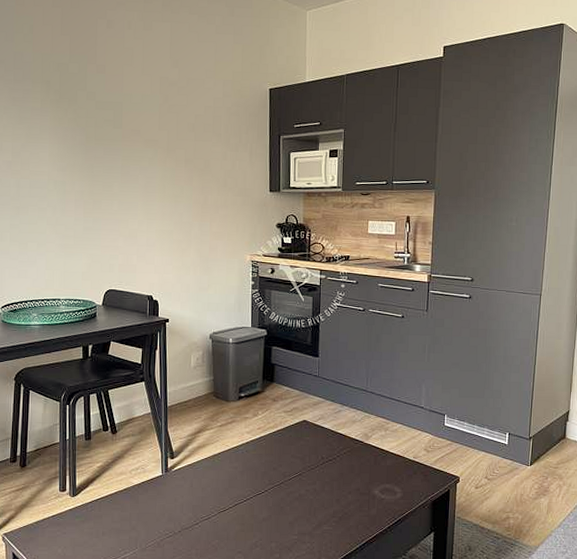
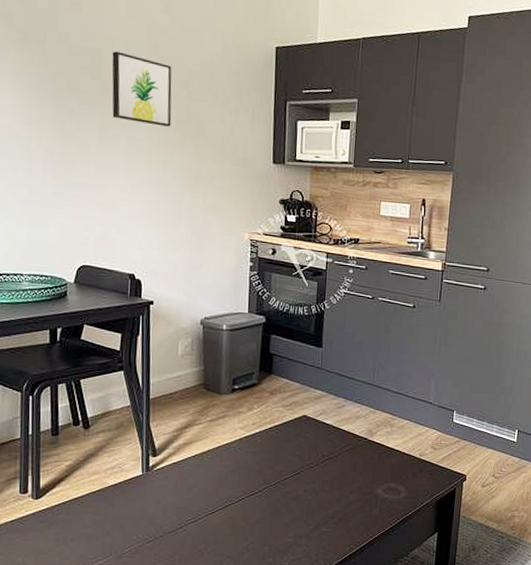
wall art: none [130,103,181,165] -> present [112,51,172,127]

